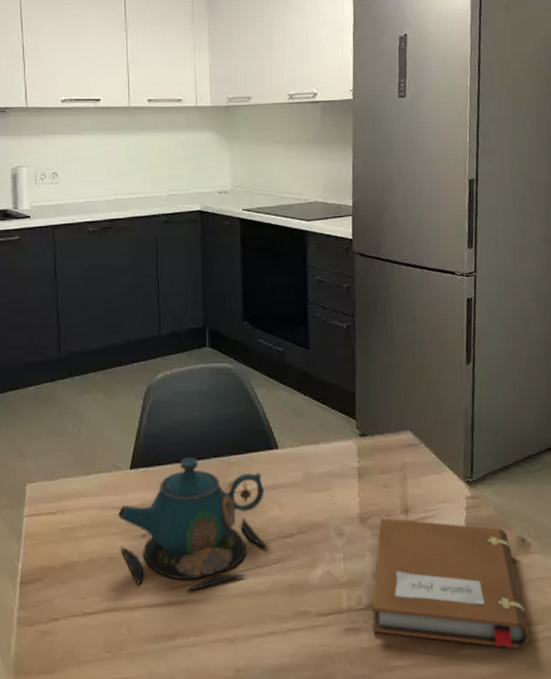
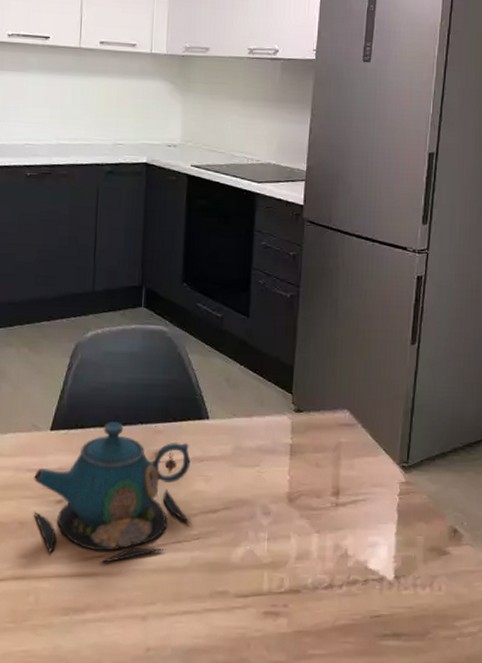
notebook: present [372,518,529,650] -> none [292,499,454,644]

